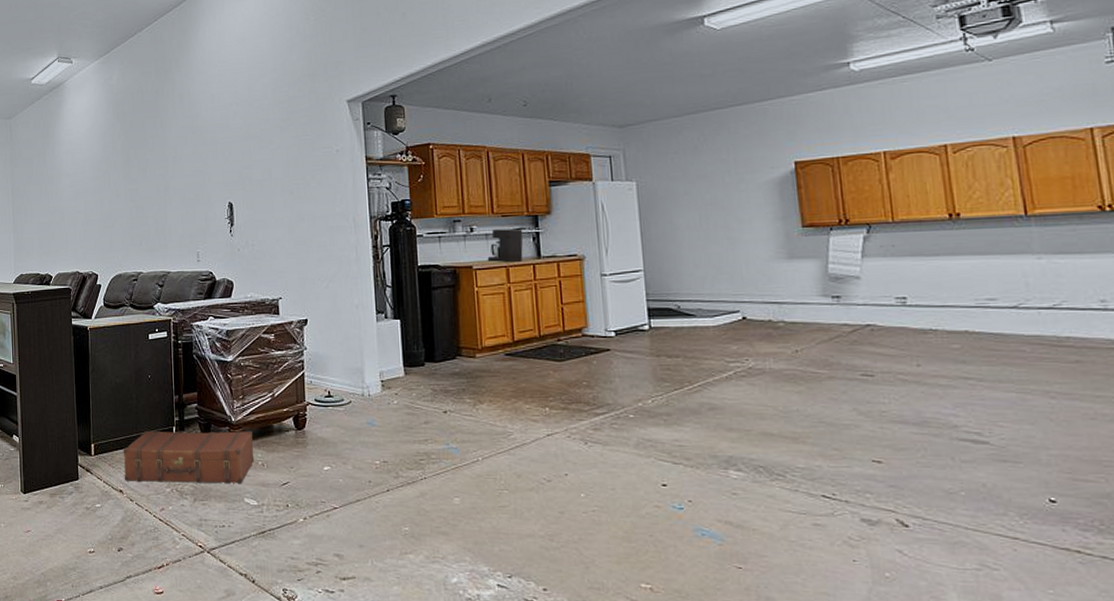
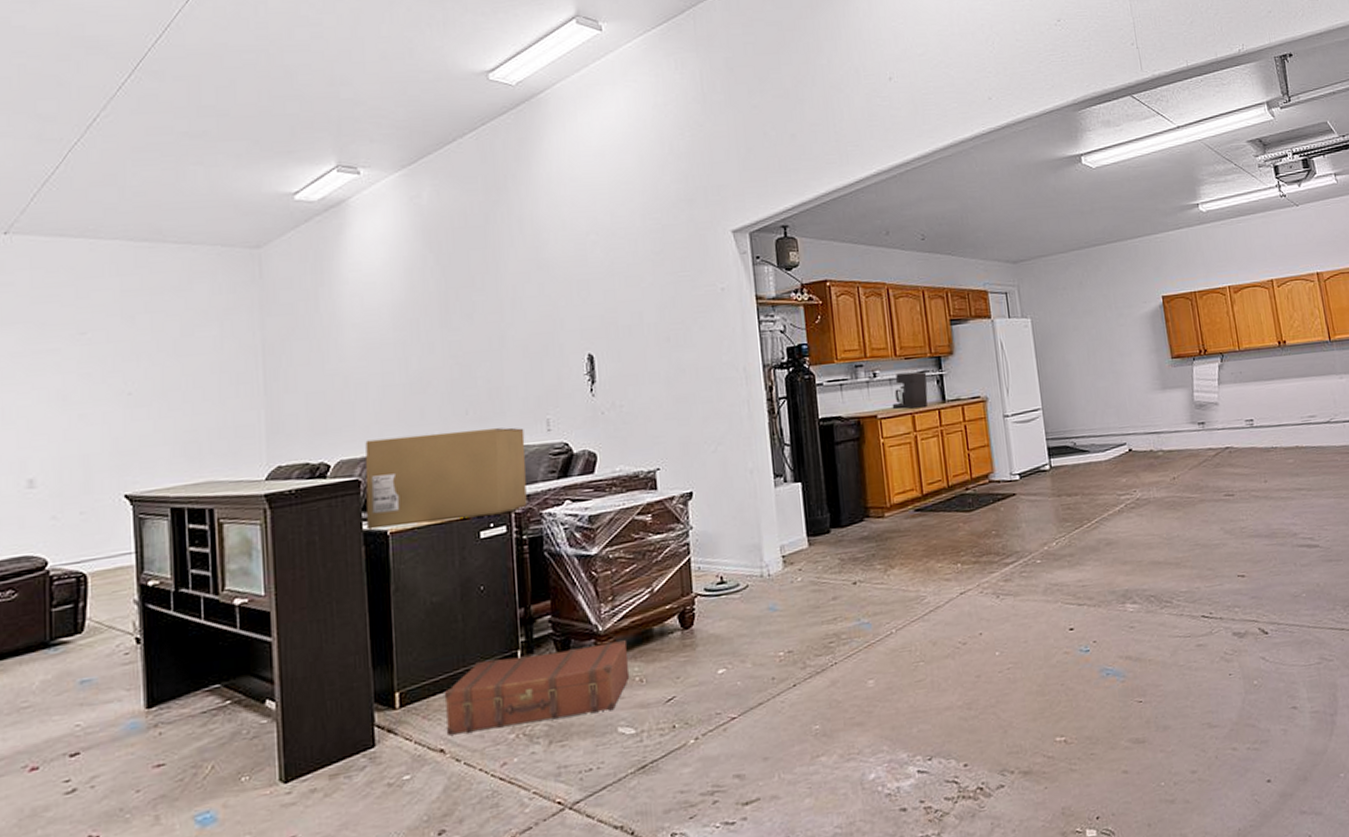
box: none [74,257,182,325] -> present [365,427,527,530]

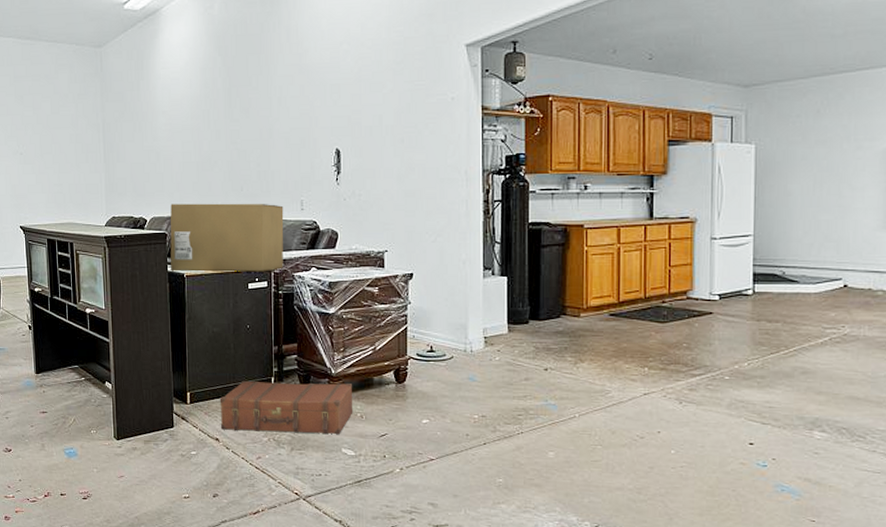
coffee maker: present [892,371,929,410] -> none [599,188,637,223]

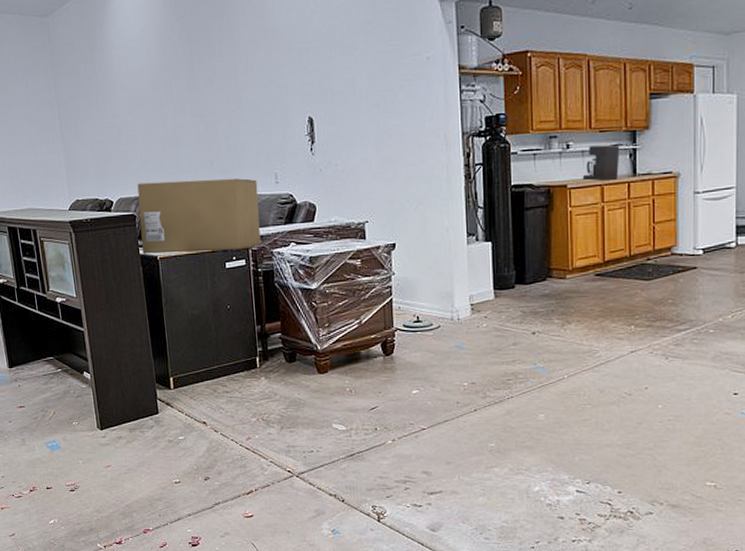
suitcase: present [219,380,353,435] -> none [204,359,342,413]
coffee maker: none [599,188,637,223] -> present [582,145,620,182]

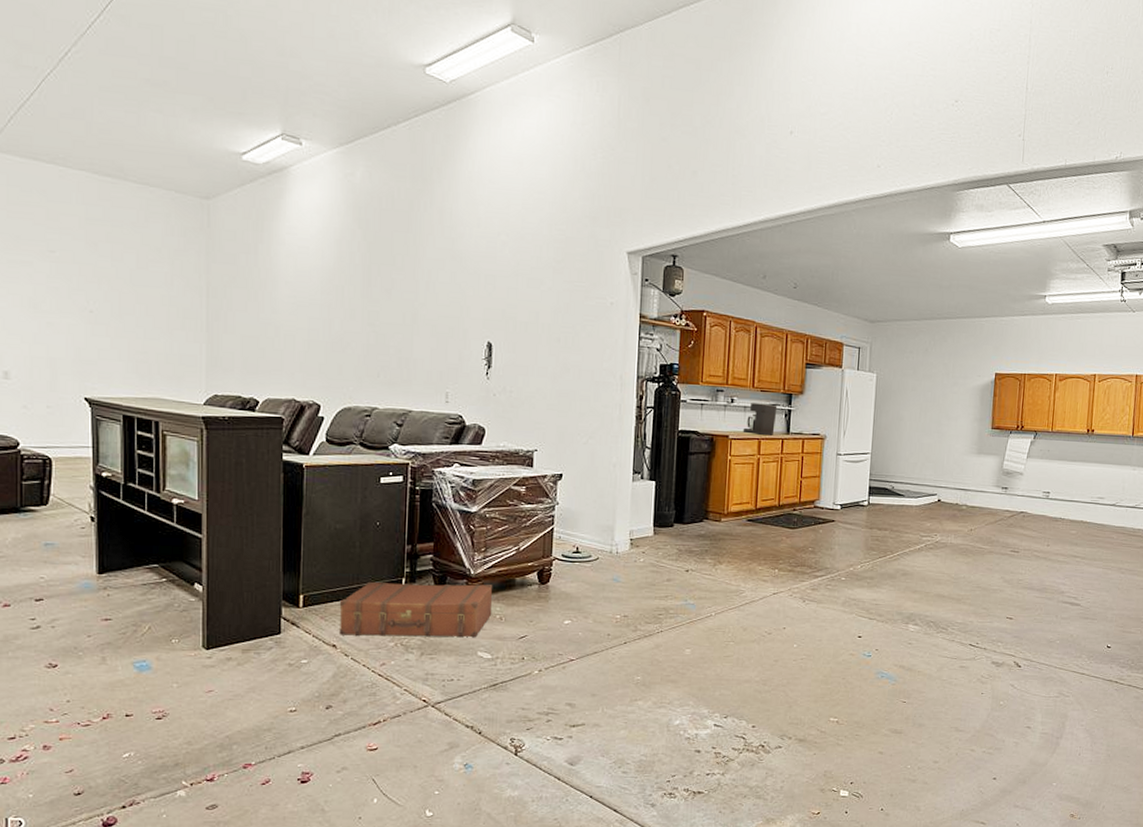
box: present [137,178,261,254] -> none [287,385,426,466]
suitcase: none [204,359,342,413] -> present [339,581,493,638]

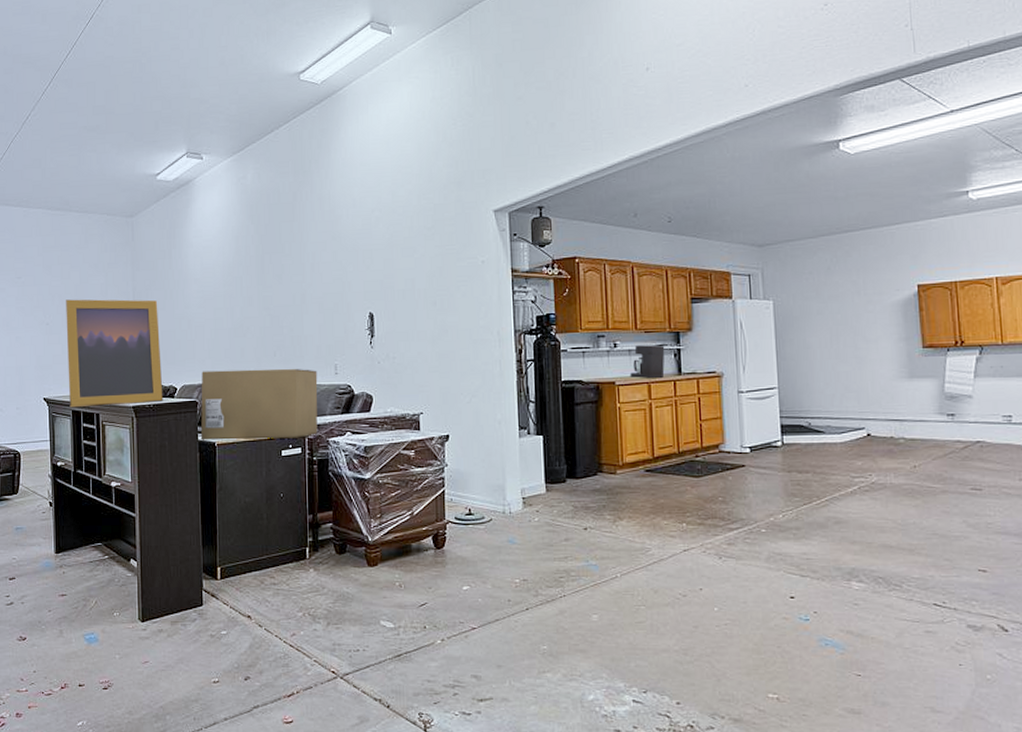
picture frame: none [117,285,242,415] -> present [66,299,163,408]
box: none [287,385,426,466] -> present [201,368,318,440]
suitcase: present [339,581,493,638] -> none [252,551,392,606]

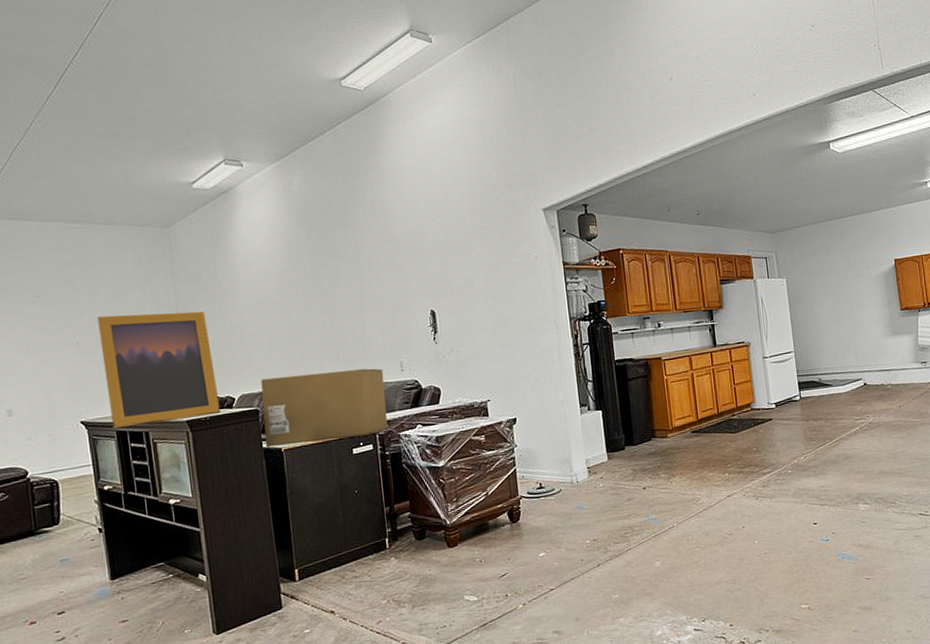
coffee maker: present [629,345,665,379] -> none [673,322,703,353]

